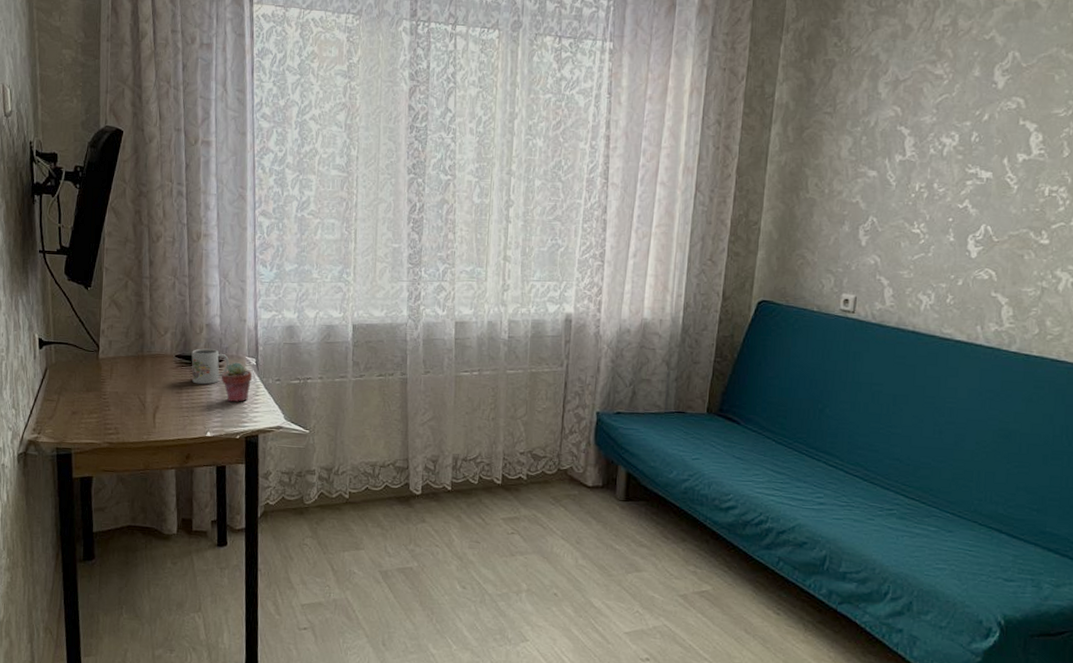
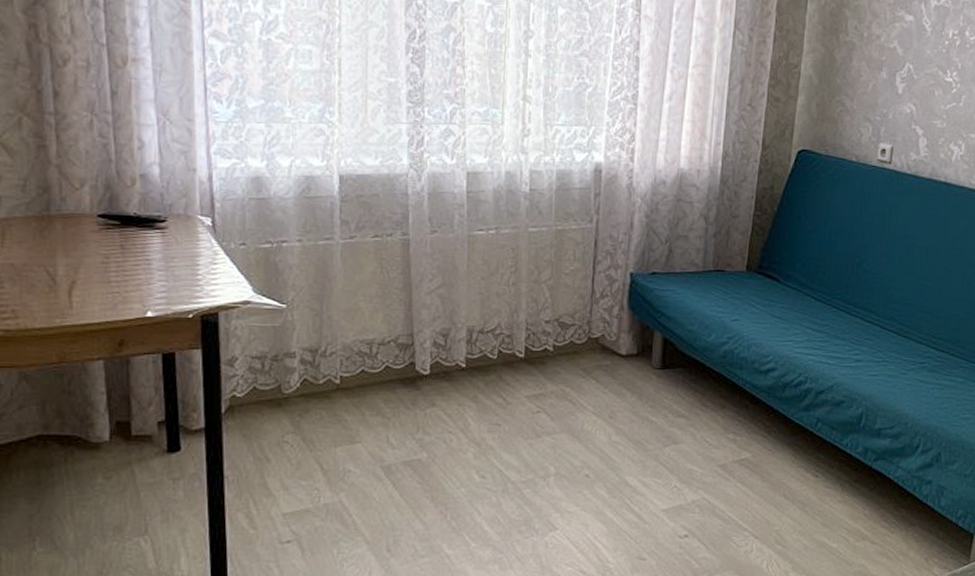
mug: present [191,348,230,385] -> none [121,205,175,252]
potted succulent: present [221,362,253,402] -> none [164,222,208,273]

